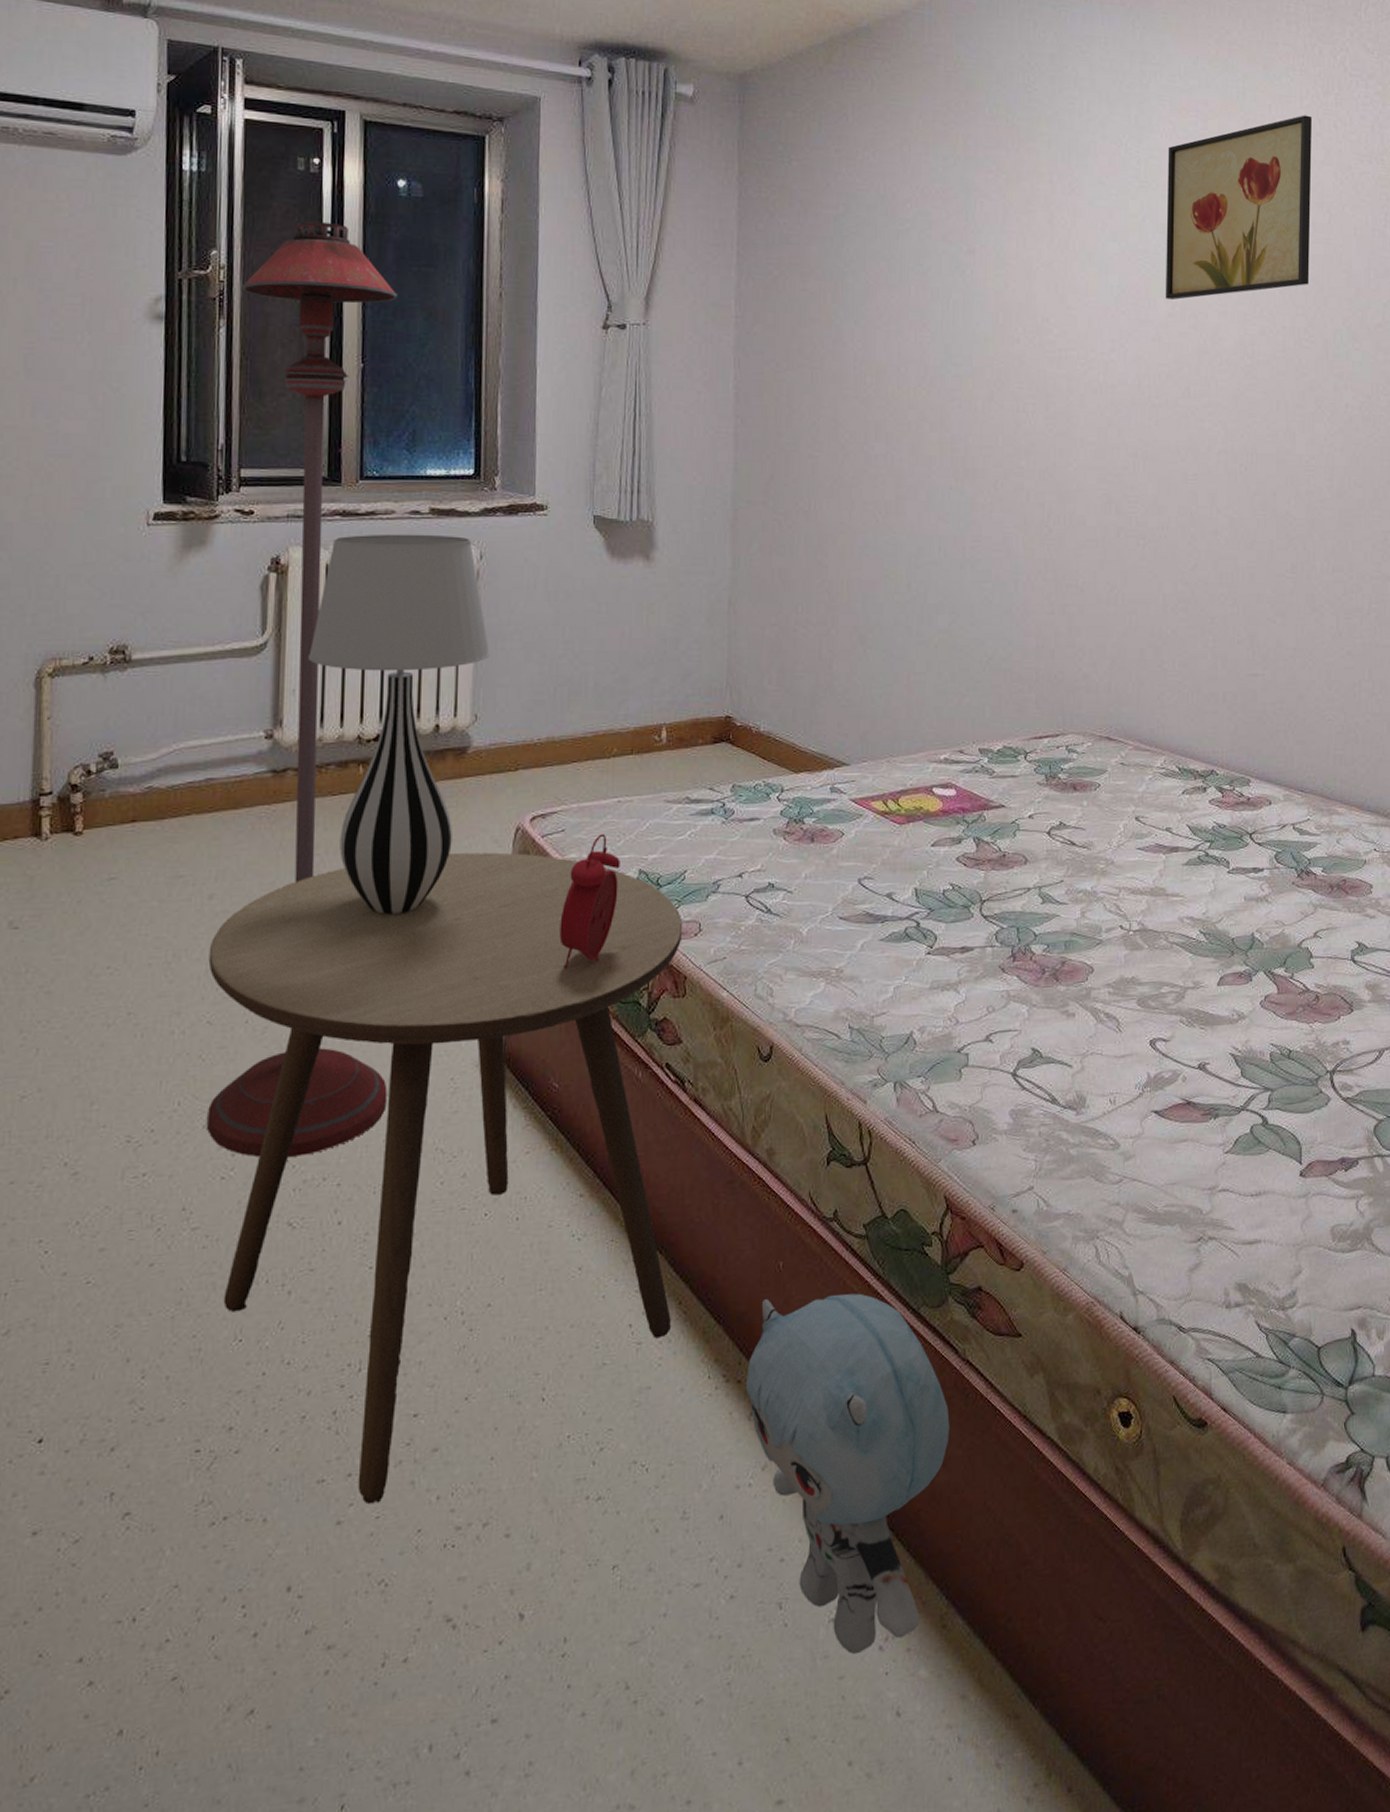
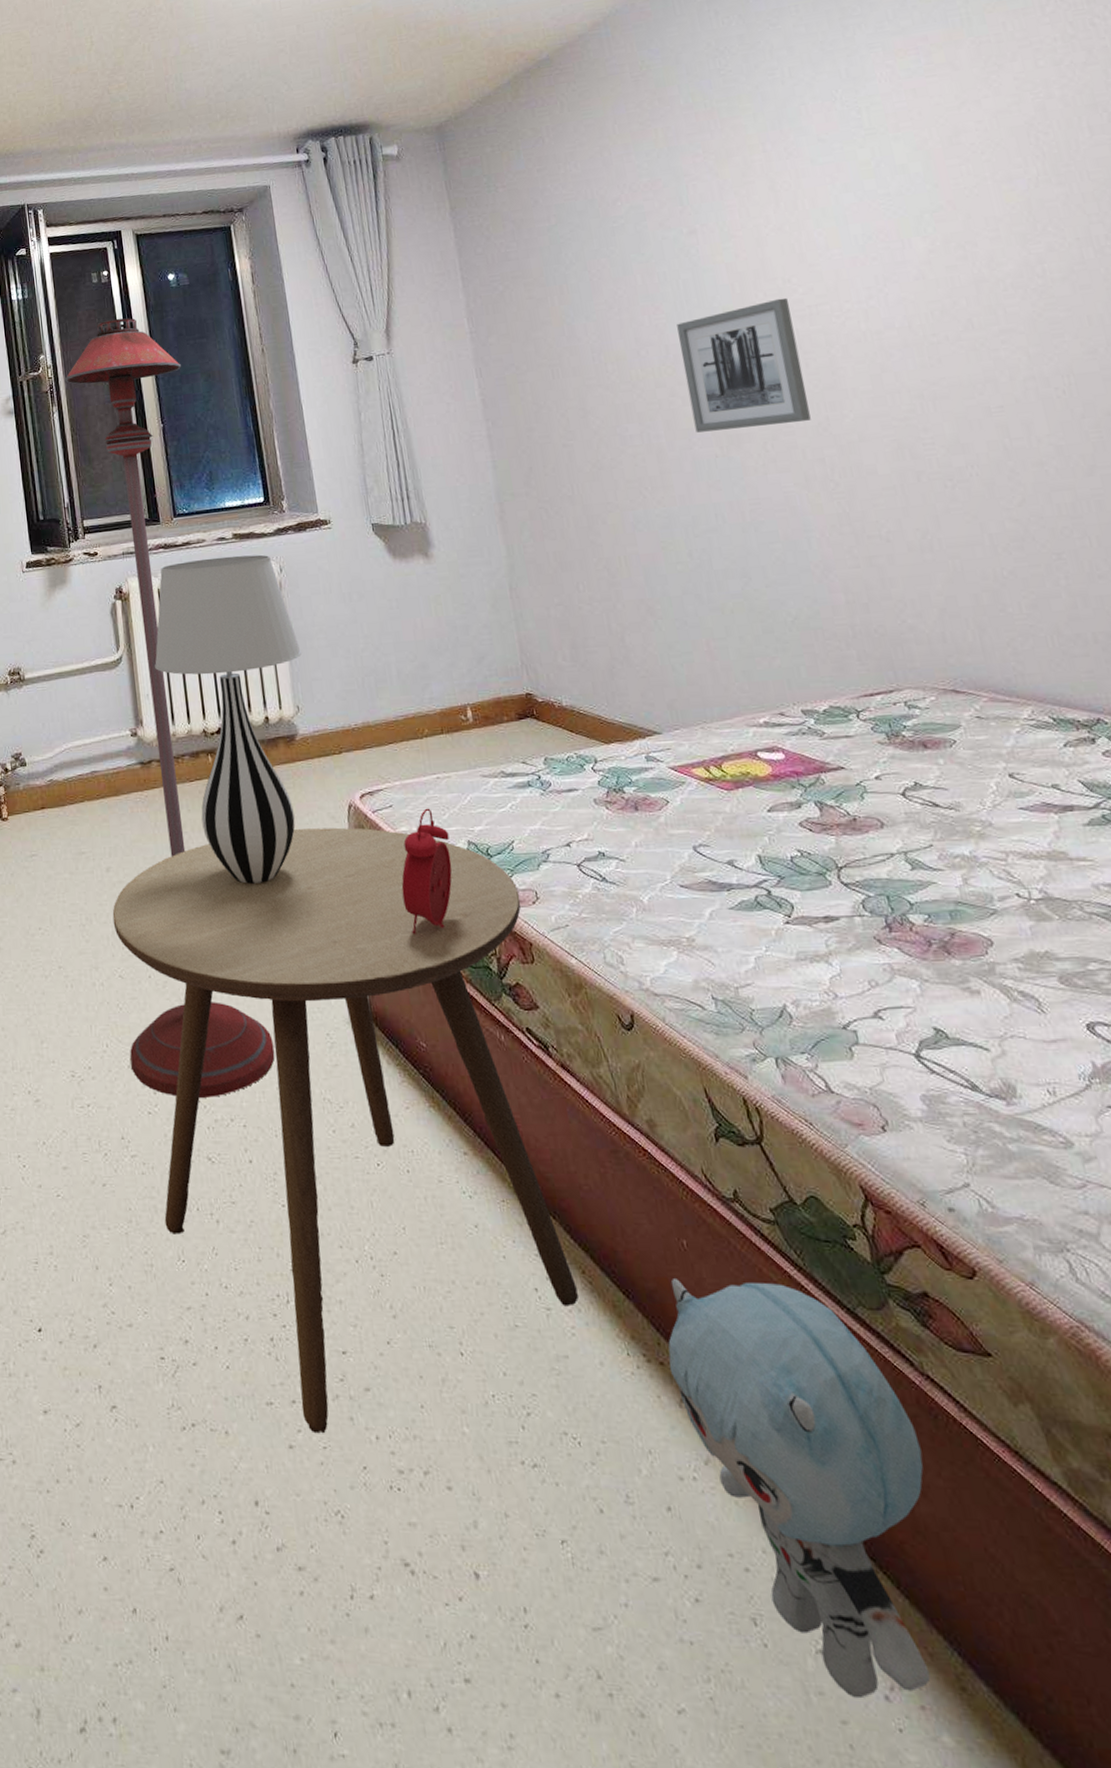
wall art: none [937,336,1042,464] -> present [676,297,811,433]
wall art: present [1165,115,1313,300] -> none [890,21,1099,237]

